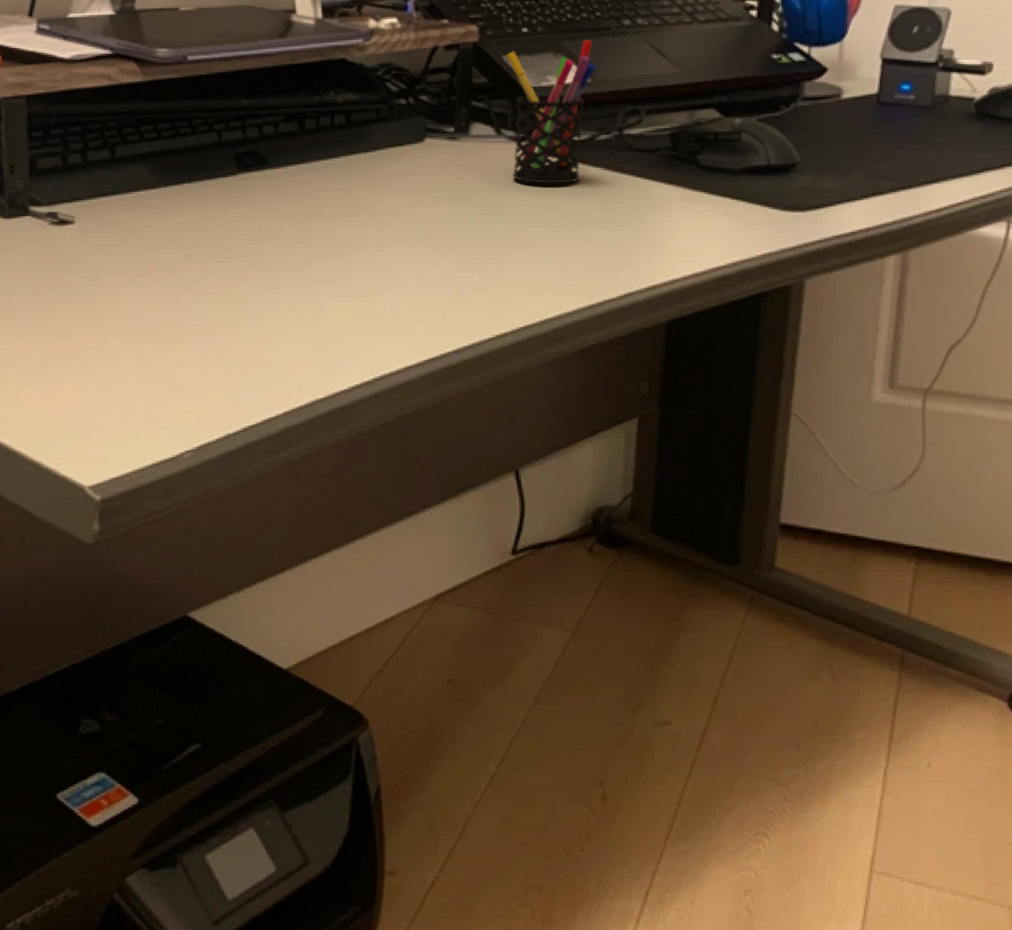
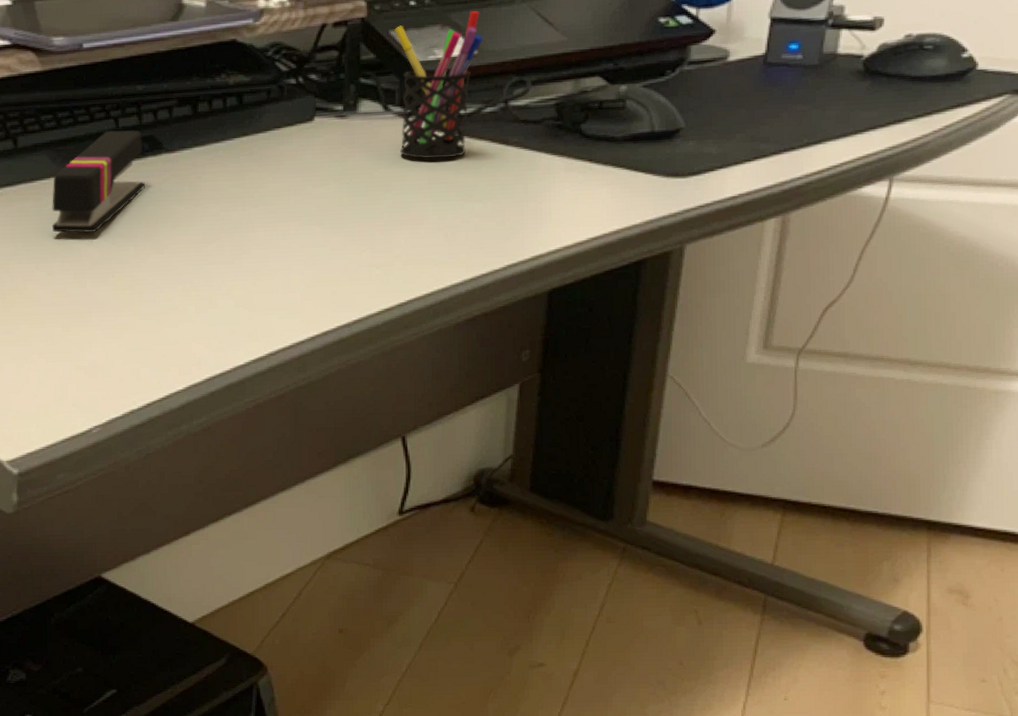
stapler: none [148,144,248,248] -> present [52,130,145,233]

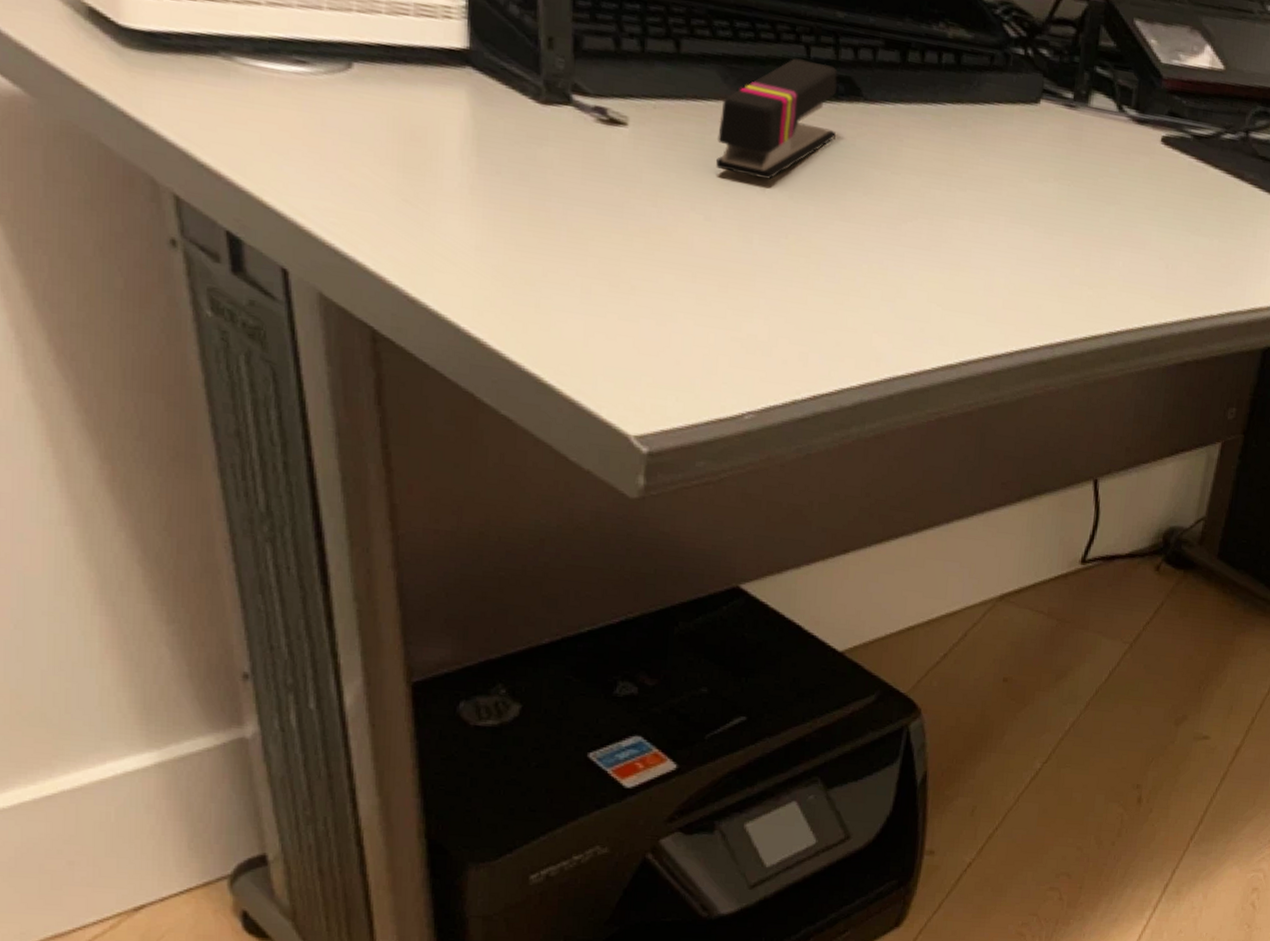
pen holder: present [394,10,484,159] -> none [1129,16,1233,182]

